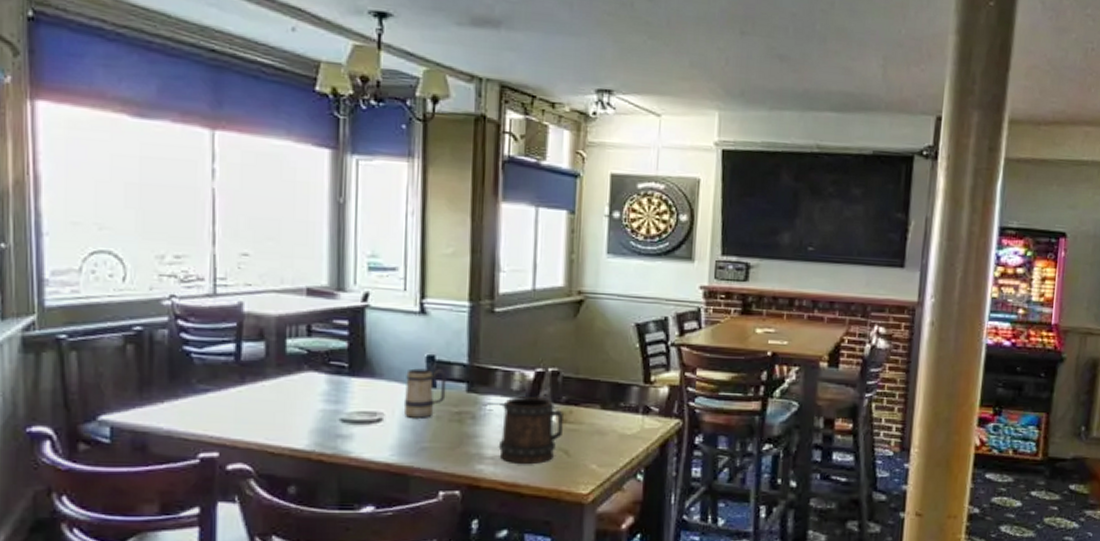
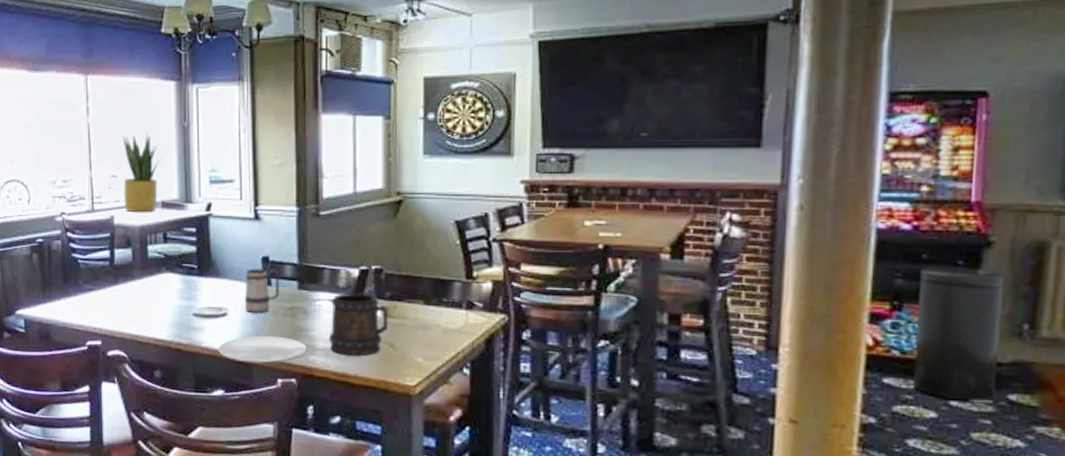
planter: none [257,206,308,300] -> present [122,133,161,212]
plate: none [370,443,474,475] -> present [218,335,307,364]
pedal bin: none [1006,377,1071,493] -> present [912,266,1005,404]

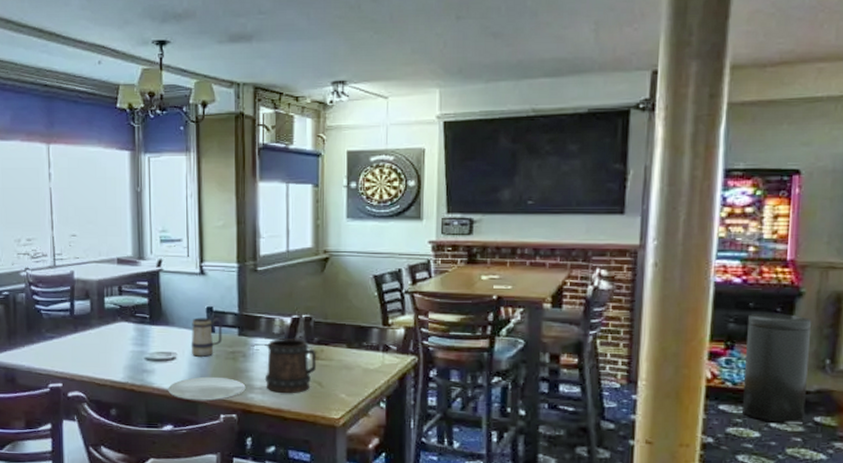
planter: present [122,133,161,212] -> none [81,197,117,267]

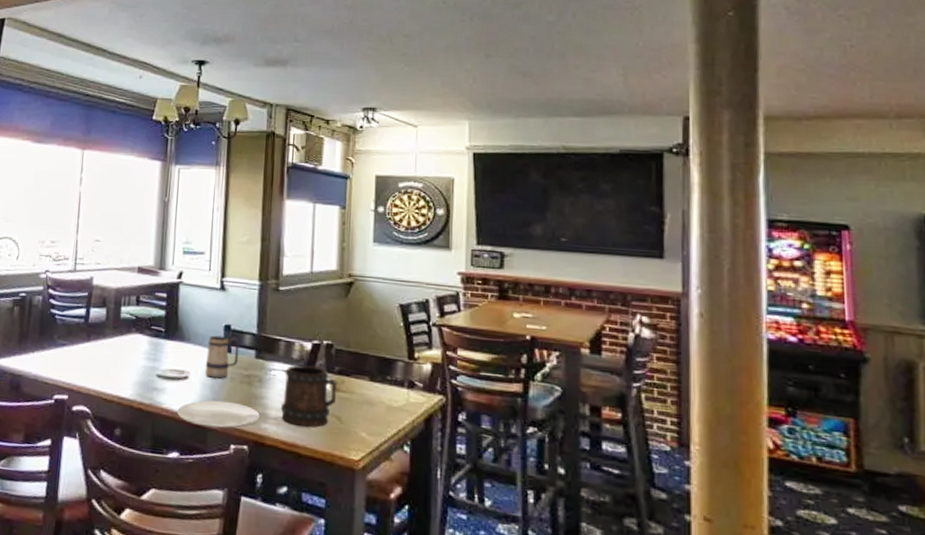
pedal bin: present [741,313,812,425] -> none [808,377,887,514]

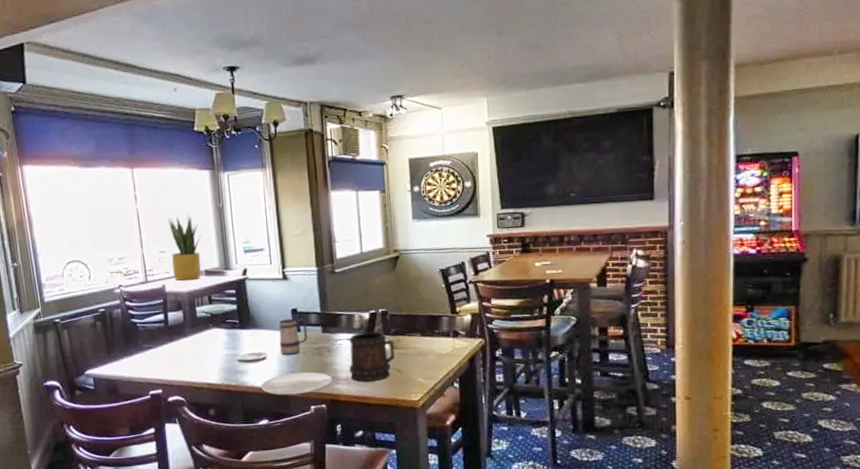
planter: none [104,204,142,276] -> present [167,214,202,281]

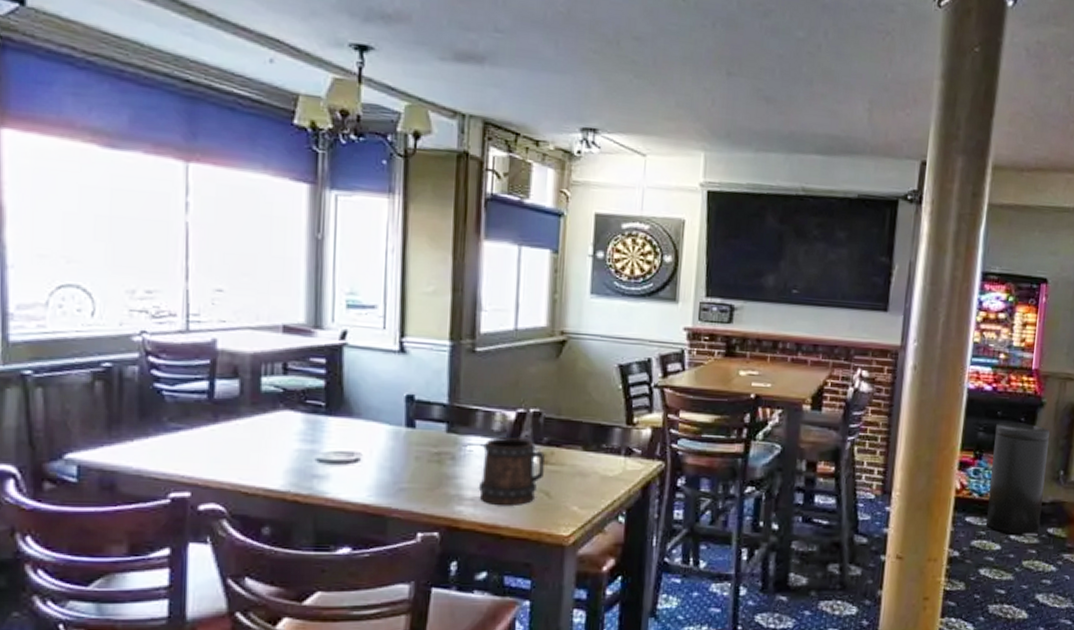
planter: present [167,214,202,281] -> none [231,242,285,337]
plate: present [261,371,333,396] -> none [347,484,453,516]
beer mug: present [279,318,308,355] -> none [381,408,426,459]
pedal bin: none [763,277,816,373] -> present [985,422,1051,537]

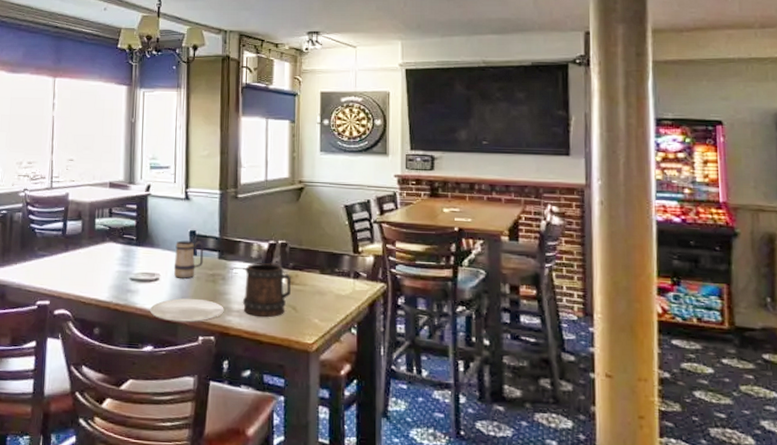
plate: none [347,484,453,516] -> present [150,298,224,323]
beer mug: none [381,408,426,459] -> present [173,240,204,279]
pedal bin: present [985,422,1051,537] -> none [689,251,754,362]

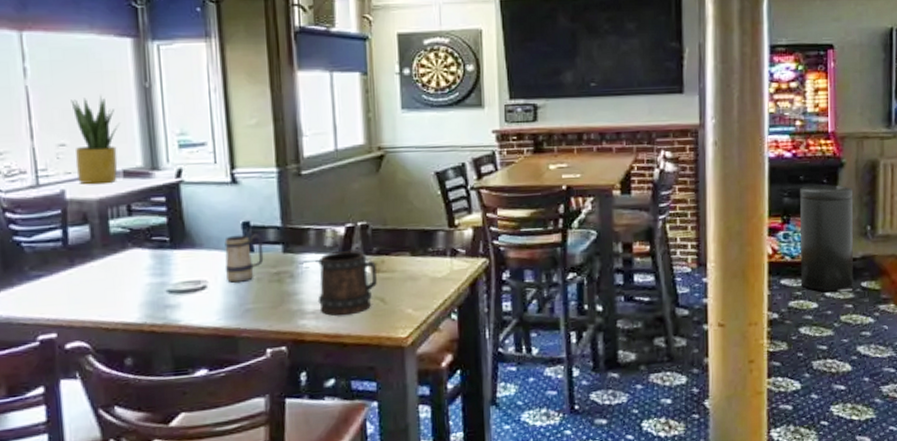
planter: none [78,126,111,191] -> present [71,95,120,184]
plate: present [150,298,224,323] -> none [199,304,296,337]
pedal bin: none [689,251,754,362] -> present [799,184,854,293]

